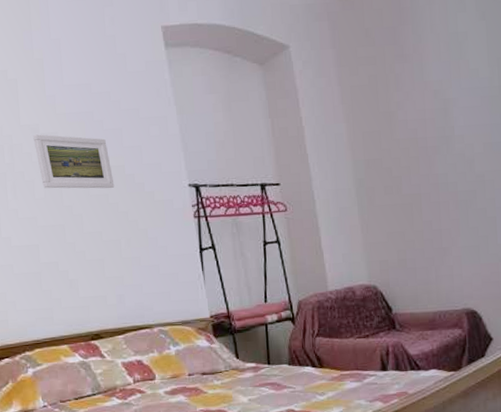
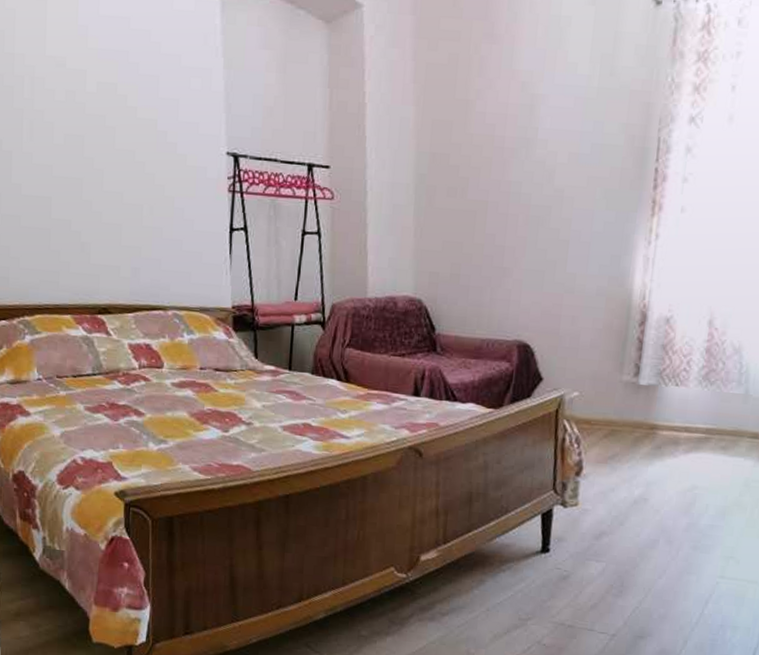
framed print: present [33,134,115,189] -> none [58,69,144,145]

